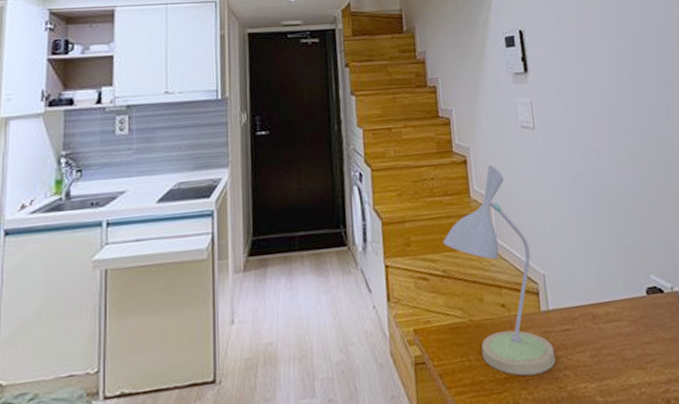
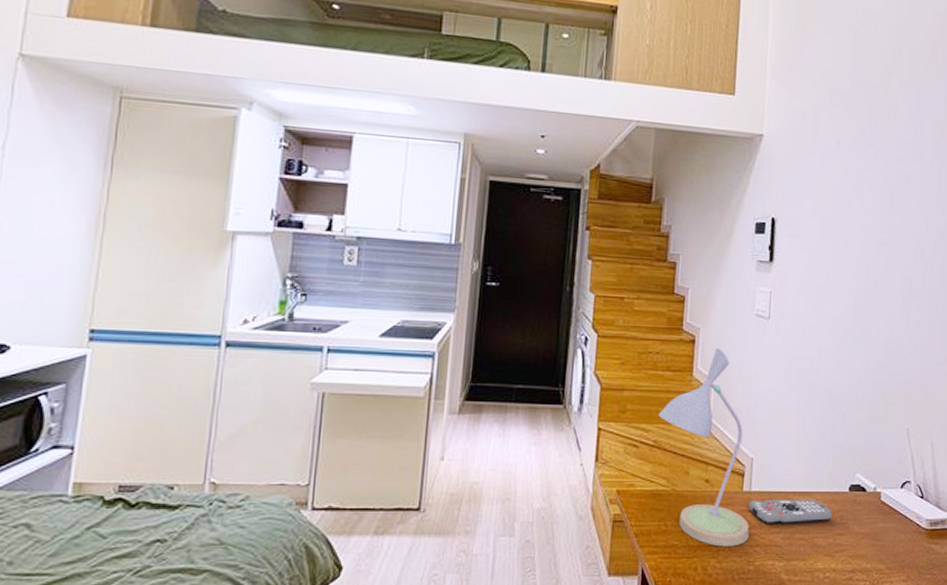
remote control: none [549,309,636,344] -> present [748,500,833,524]

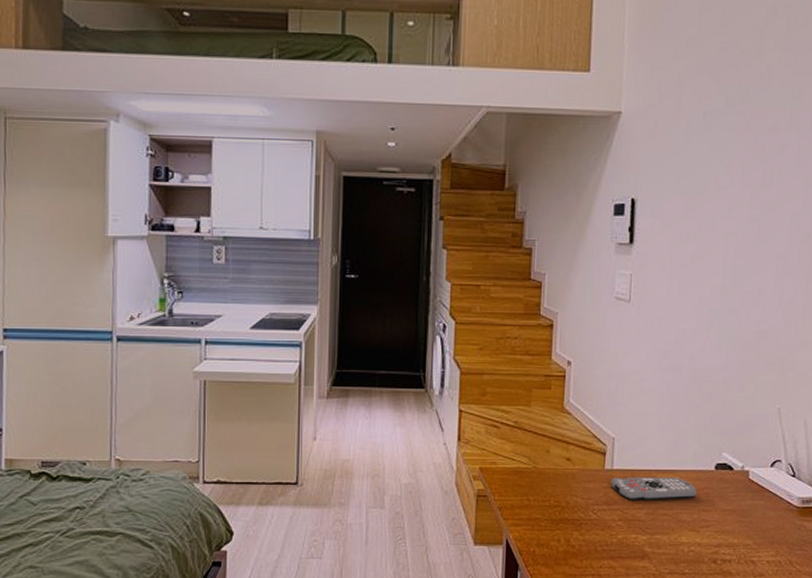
desk lamp: present [658,347,749,547] -> none [517,331,612,521]

